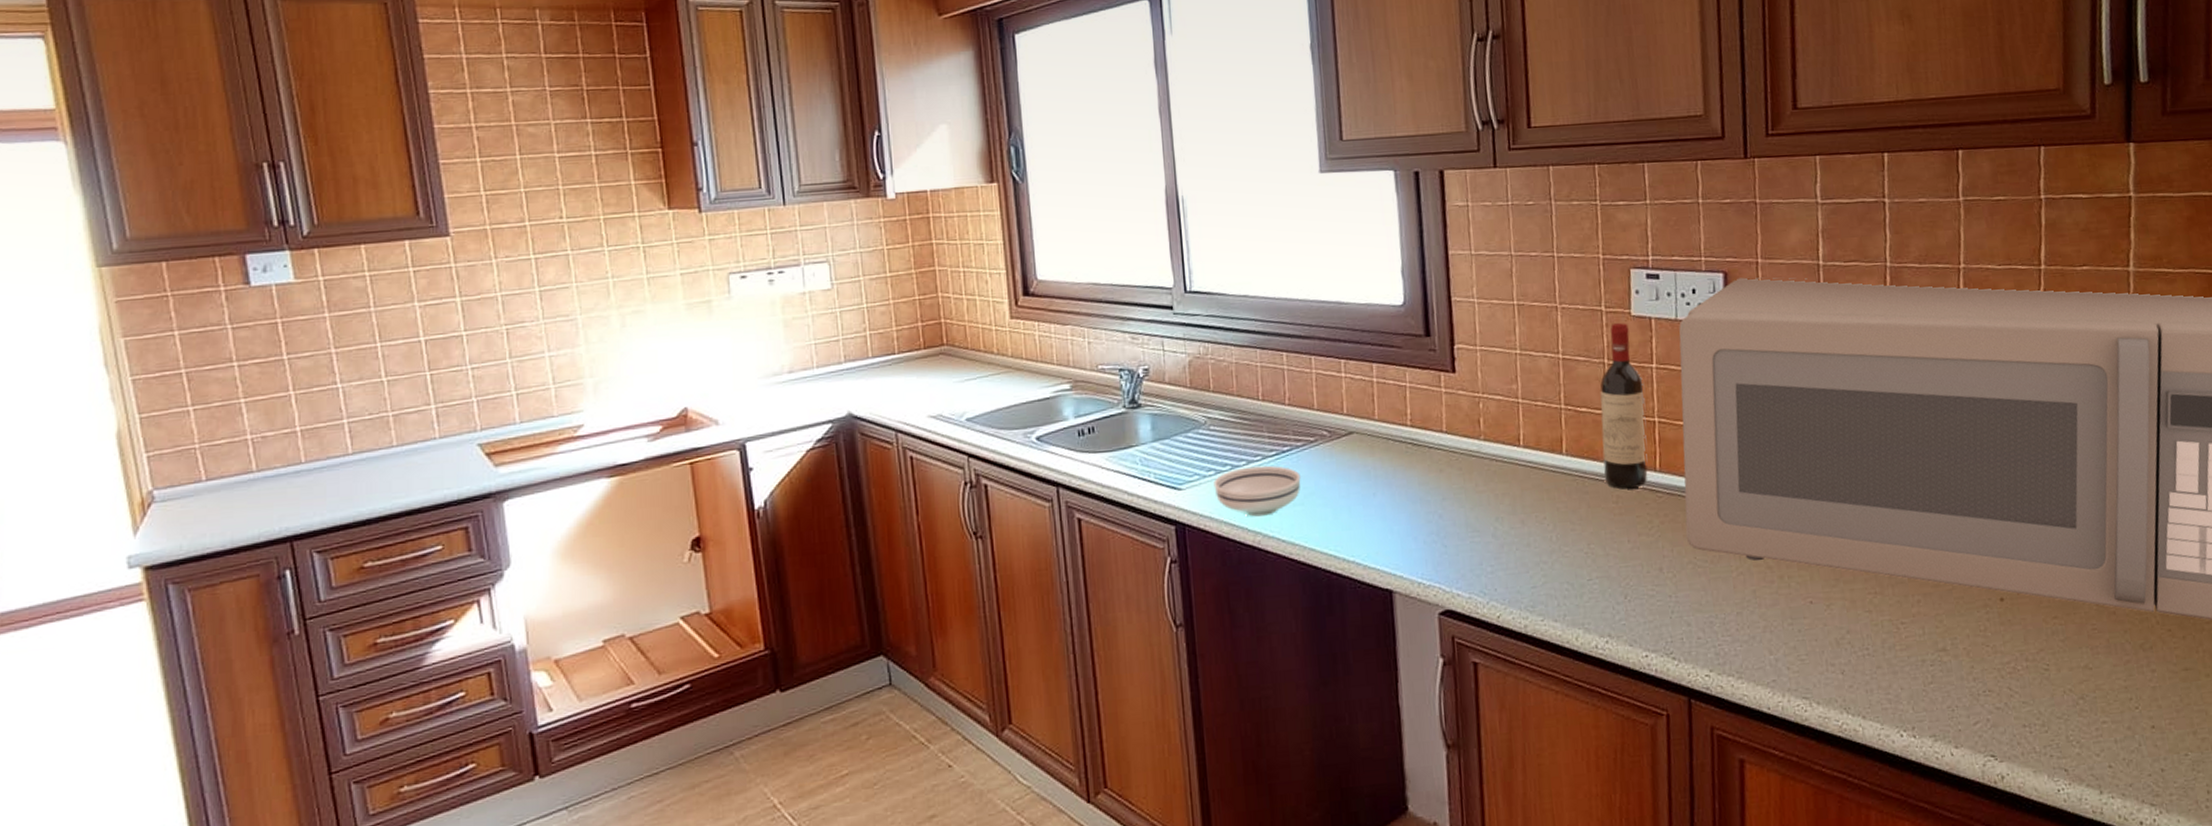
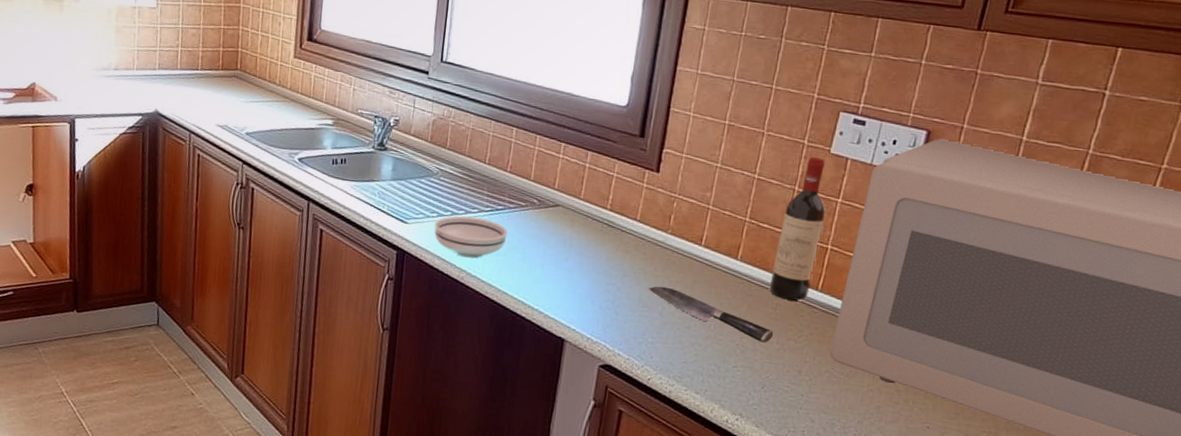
kitchen knife: none [1473,502,1623,545] -> present [648,286,774,343]

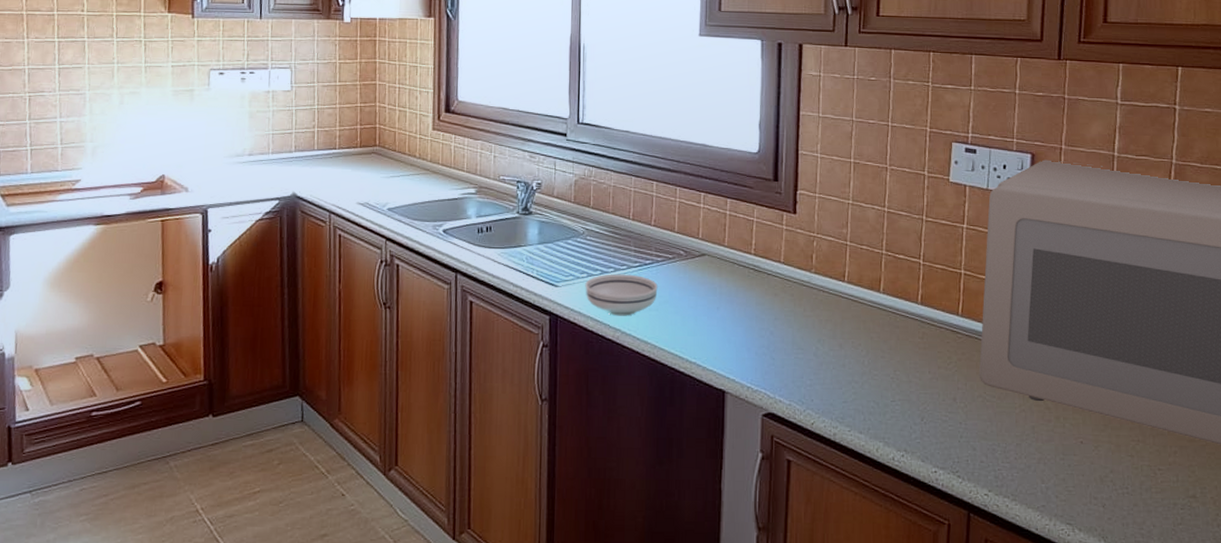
kitchen knife: present [648,286,774,343] -> none [800,326,925,373]
wine bottle: present [769,157,827,301] -> none [913,187,955,328]

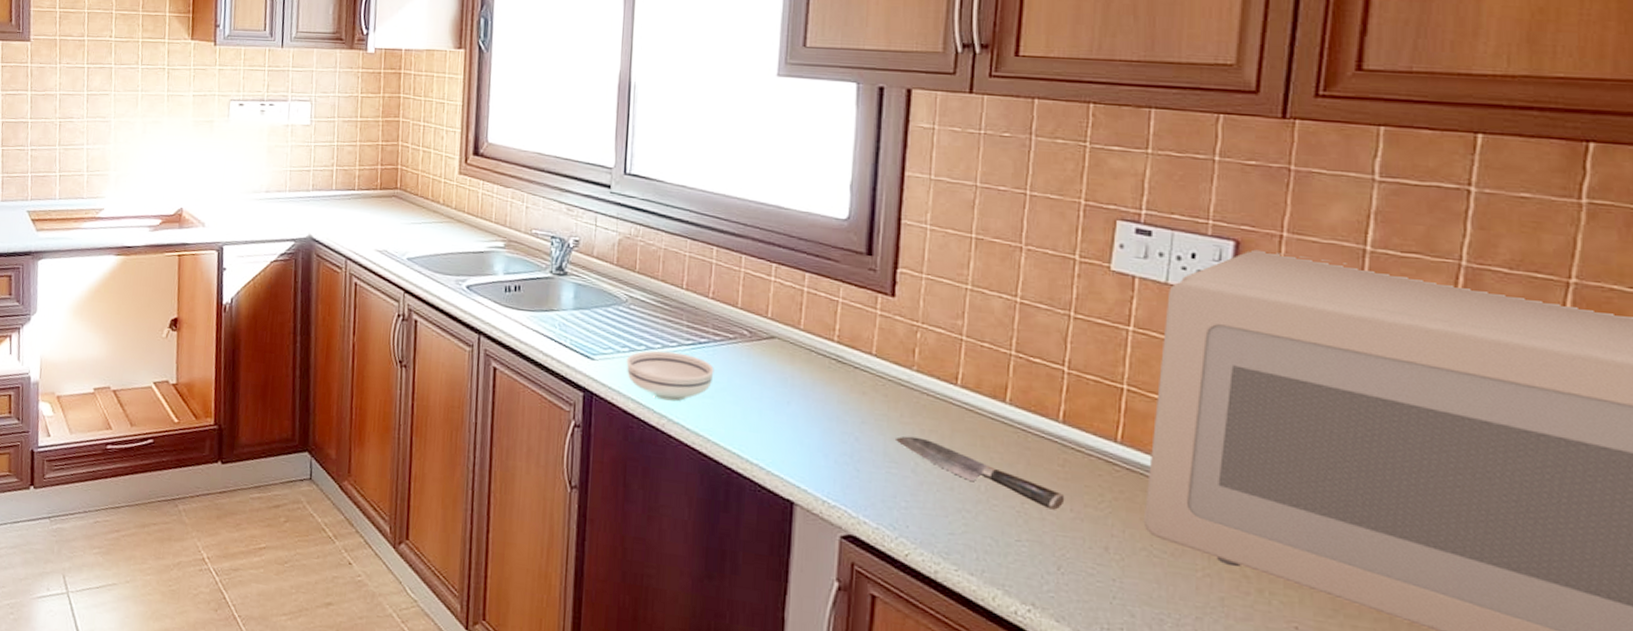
kitchen knife: none [800,326,925,373] -> present [894,436,1065,510]

